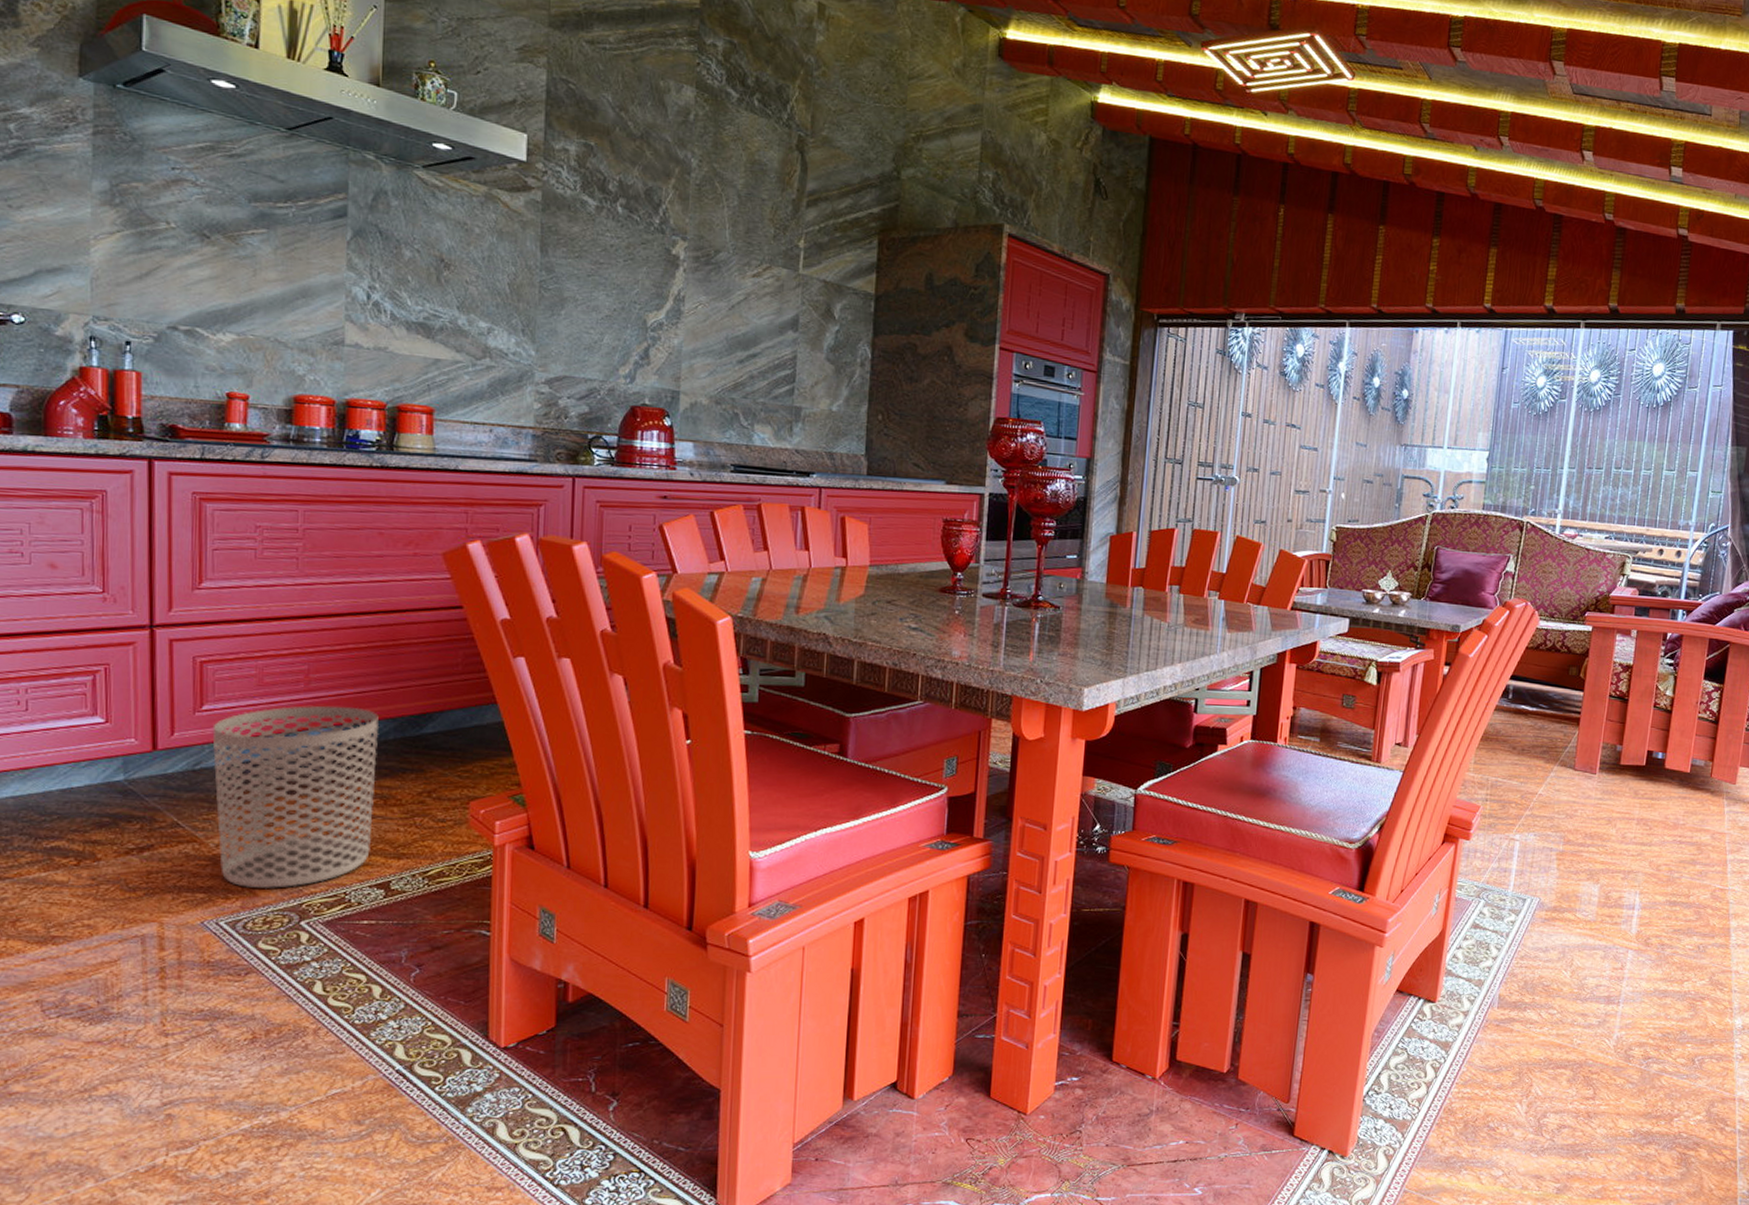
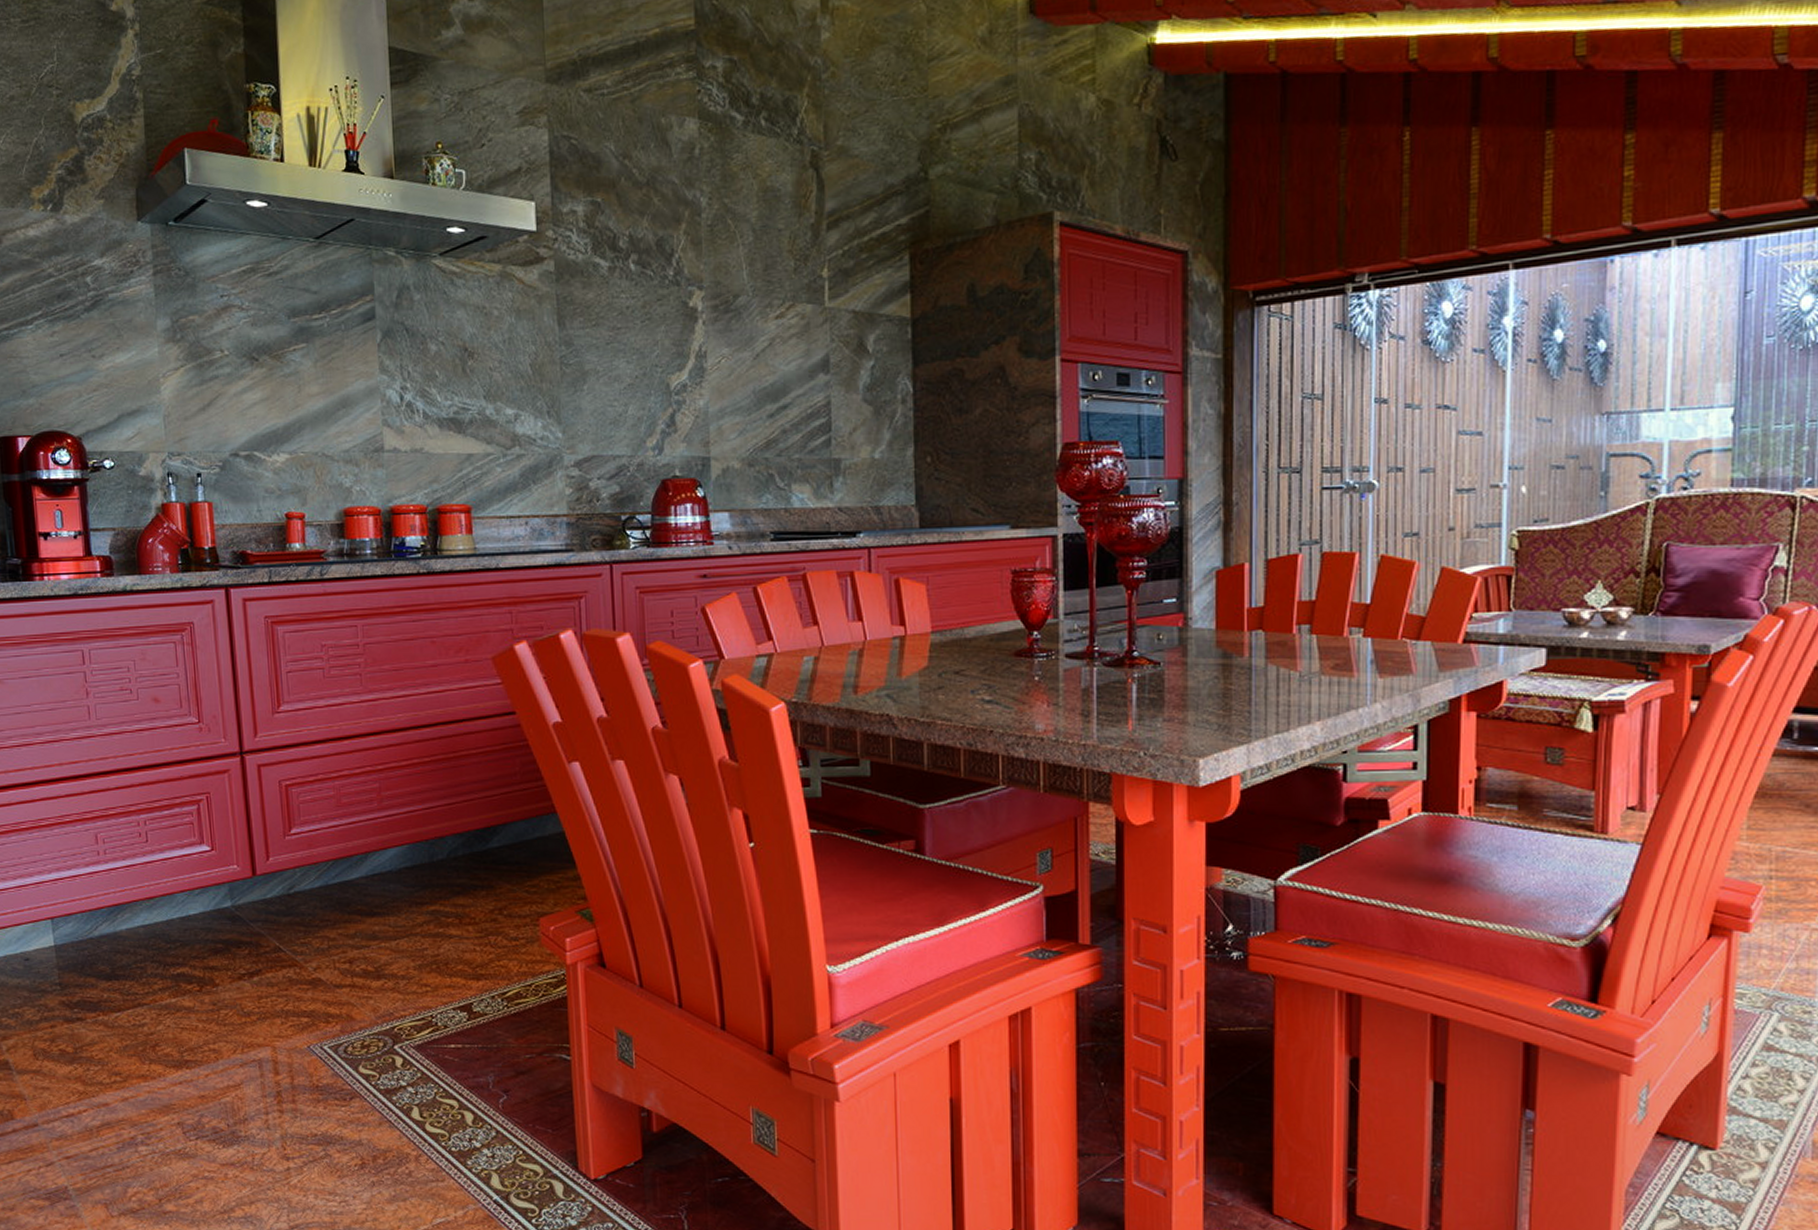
waste bin: present [212,705,379,889] -> none [301,823,451,1013]

